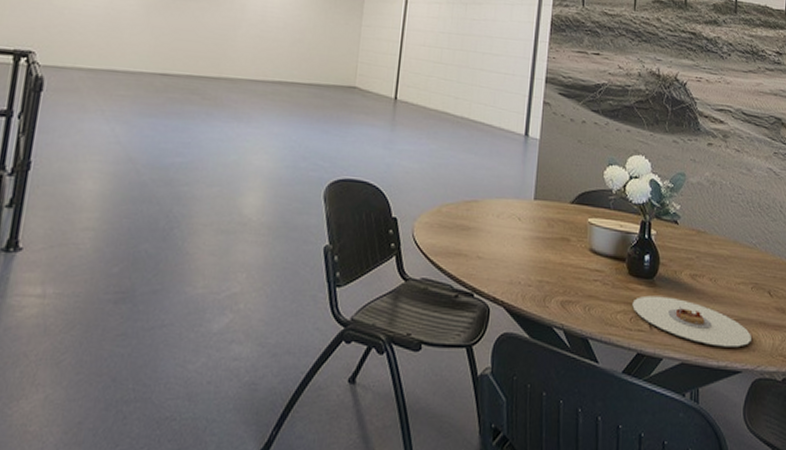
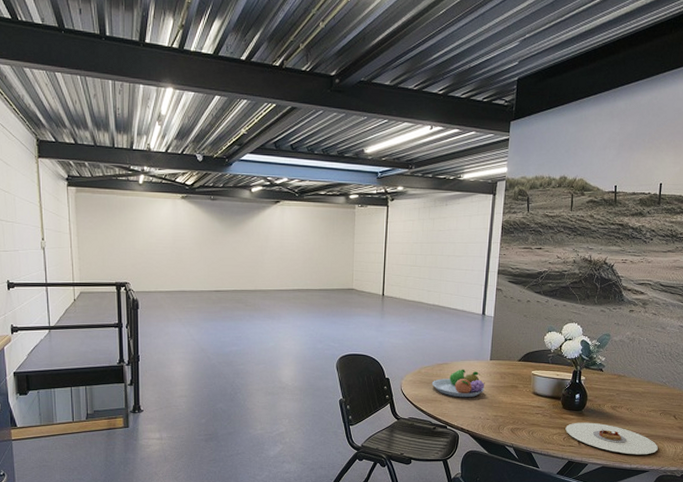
fruit bowl: none [455,210,527,253] -> present [431,369,485,398]

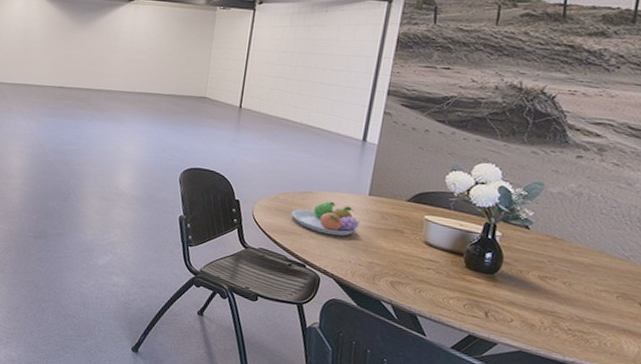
plate: present [565,422,658,455] -> none [467,288,611,348]

